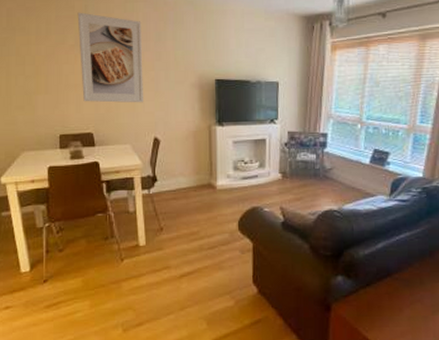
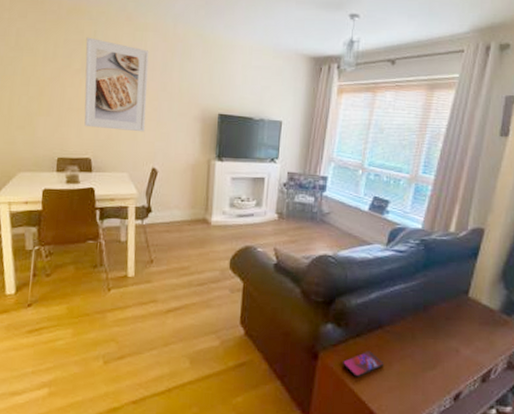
smartphone: none [355,299,395,325] -> present [343,351,385,377]

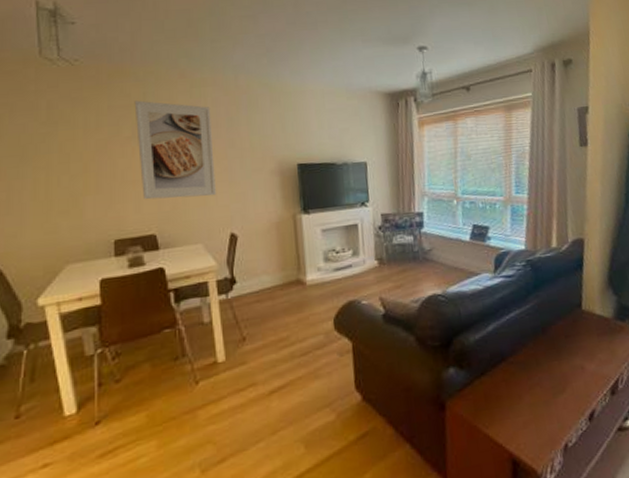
smartphone: present [343,351,385,377] -> none [472,388,515,420]

